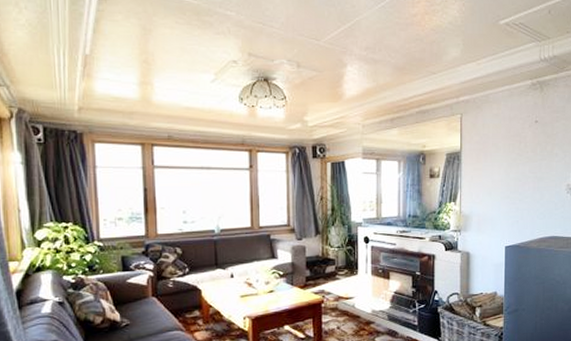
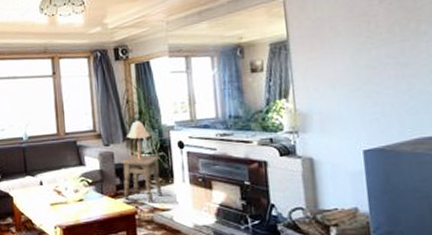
side table: none [312,248,347,293] -> present [121,155,162,203]
lamp: none [316,217,343,253] -> present [124,121,154,160]

